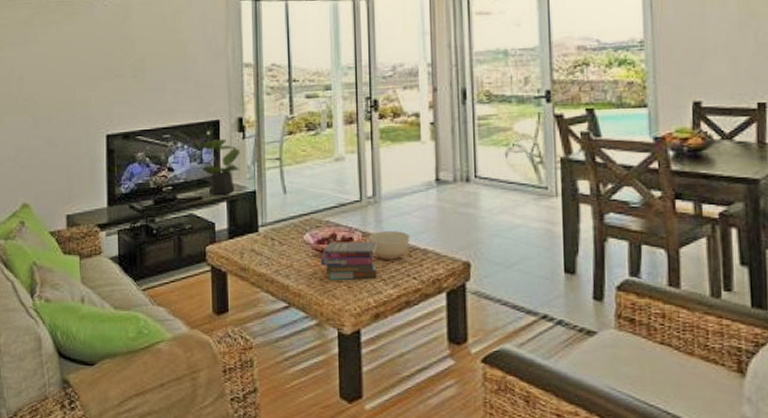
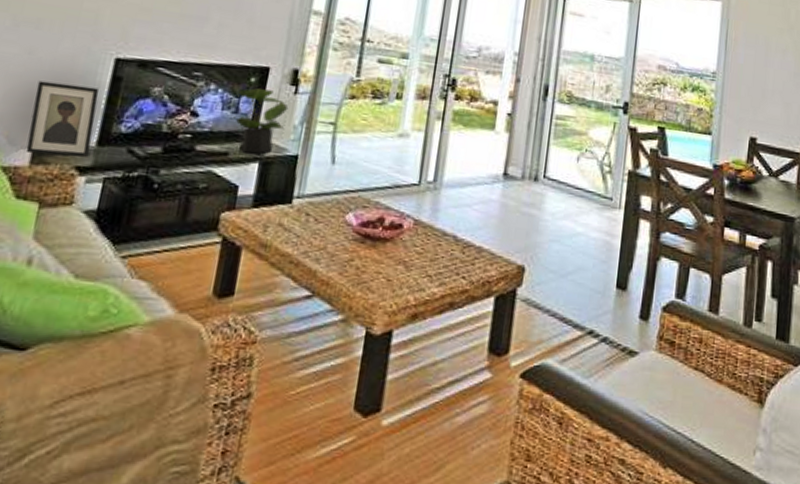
picture frame: none [59,161,104,219] -> present [25,80,100,157]
books: present [321,241,378,280] -> none [360,226,430,273]
bowl: present [368,231,410,260] -> none [419,221,466,255]

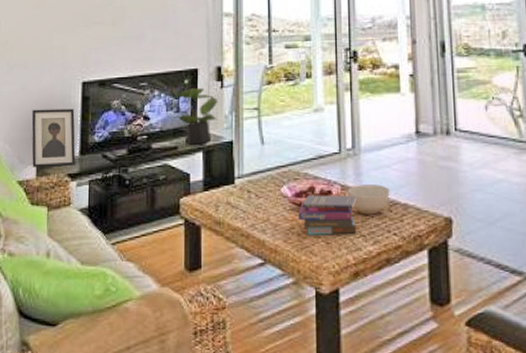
books: none [360,226,430,273] -> present [299,195,357,235]
bowl: none [419,221,466,255] -> present [347,185,390,215]

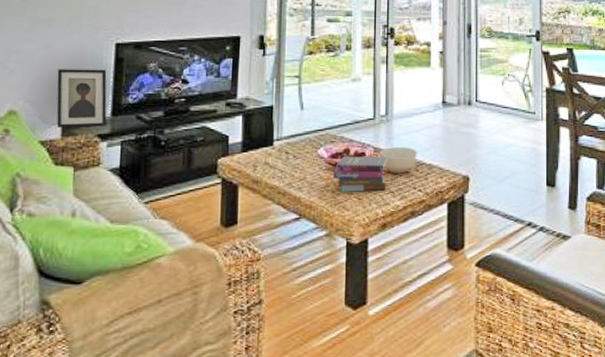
potted plant: present [174,87,218,145] -> none [215,54,260,109]

